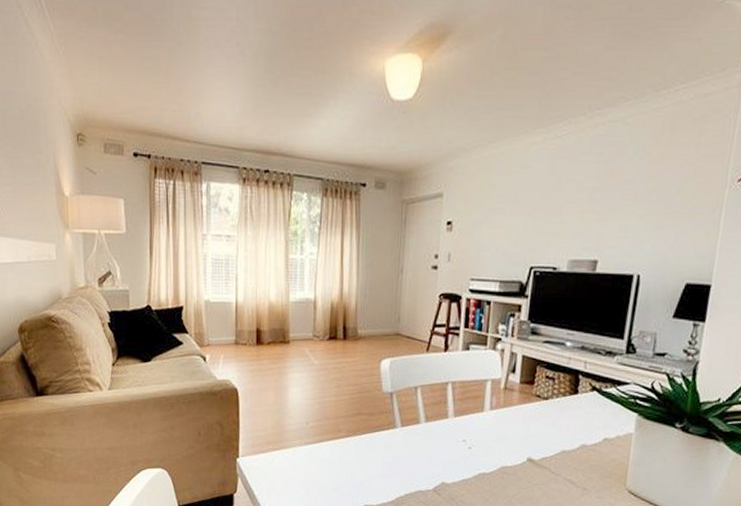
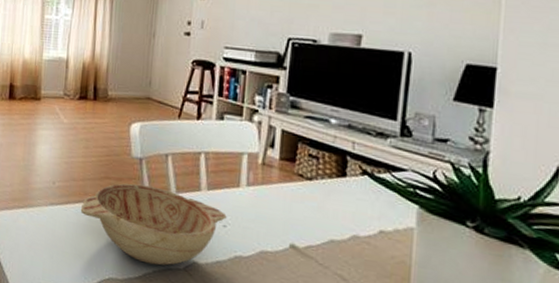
decorative bowl: none [334,417,472,489] -> present [80,183,227,266]

